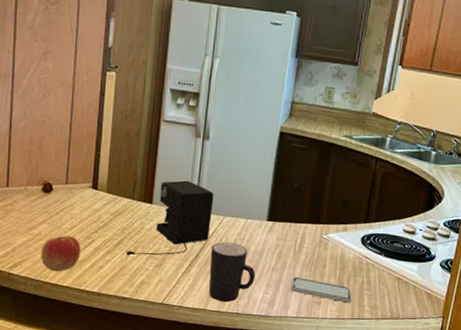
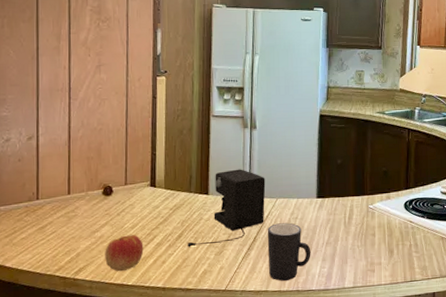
smartphone: present [291,276,352,303] -> none [345,248,402,267]

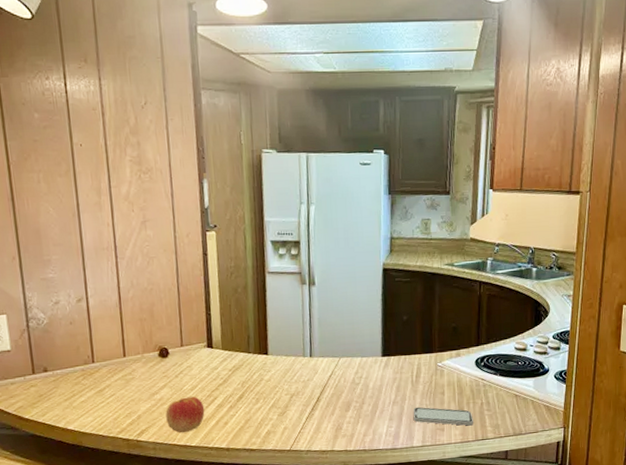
coffee maker: present [187,169,266,247] -> none [248,328,328,408]
mug: present [267,222,311,281] -> none [330,382,378,441]
smartphone: none [345,248,402,267] -> present [413,406,473,426]

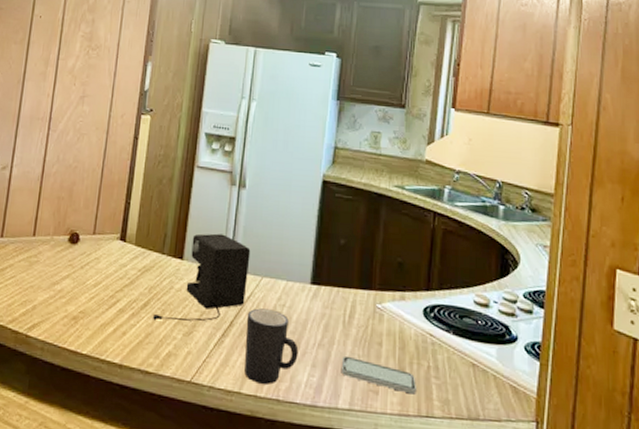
apple: present [165,396,205,433] -> none [61,293,105,336]
coffee maker: none [248,328,328,408] -> present [152,233,251,322]
mug: none [330,382,378,441] -> present [244,308,299,385]

